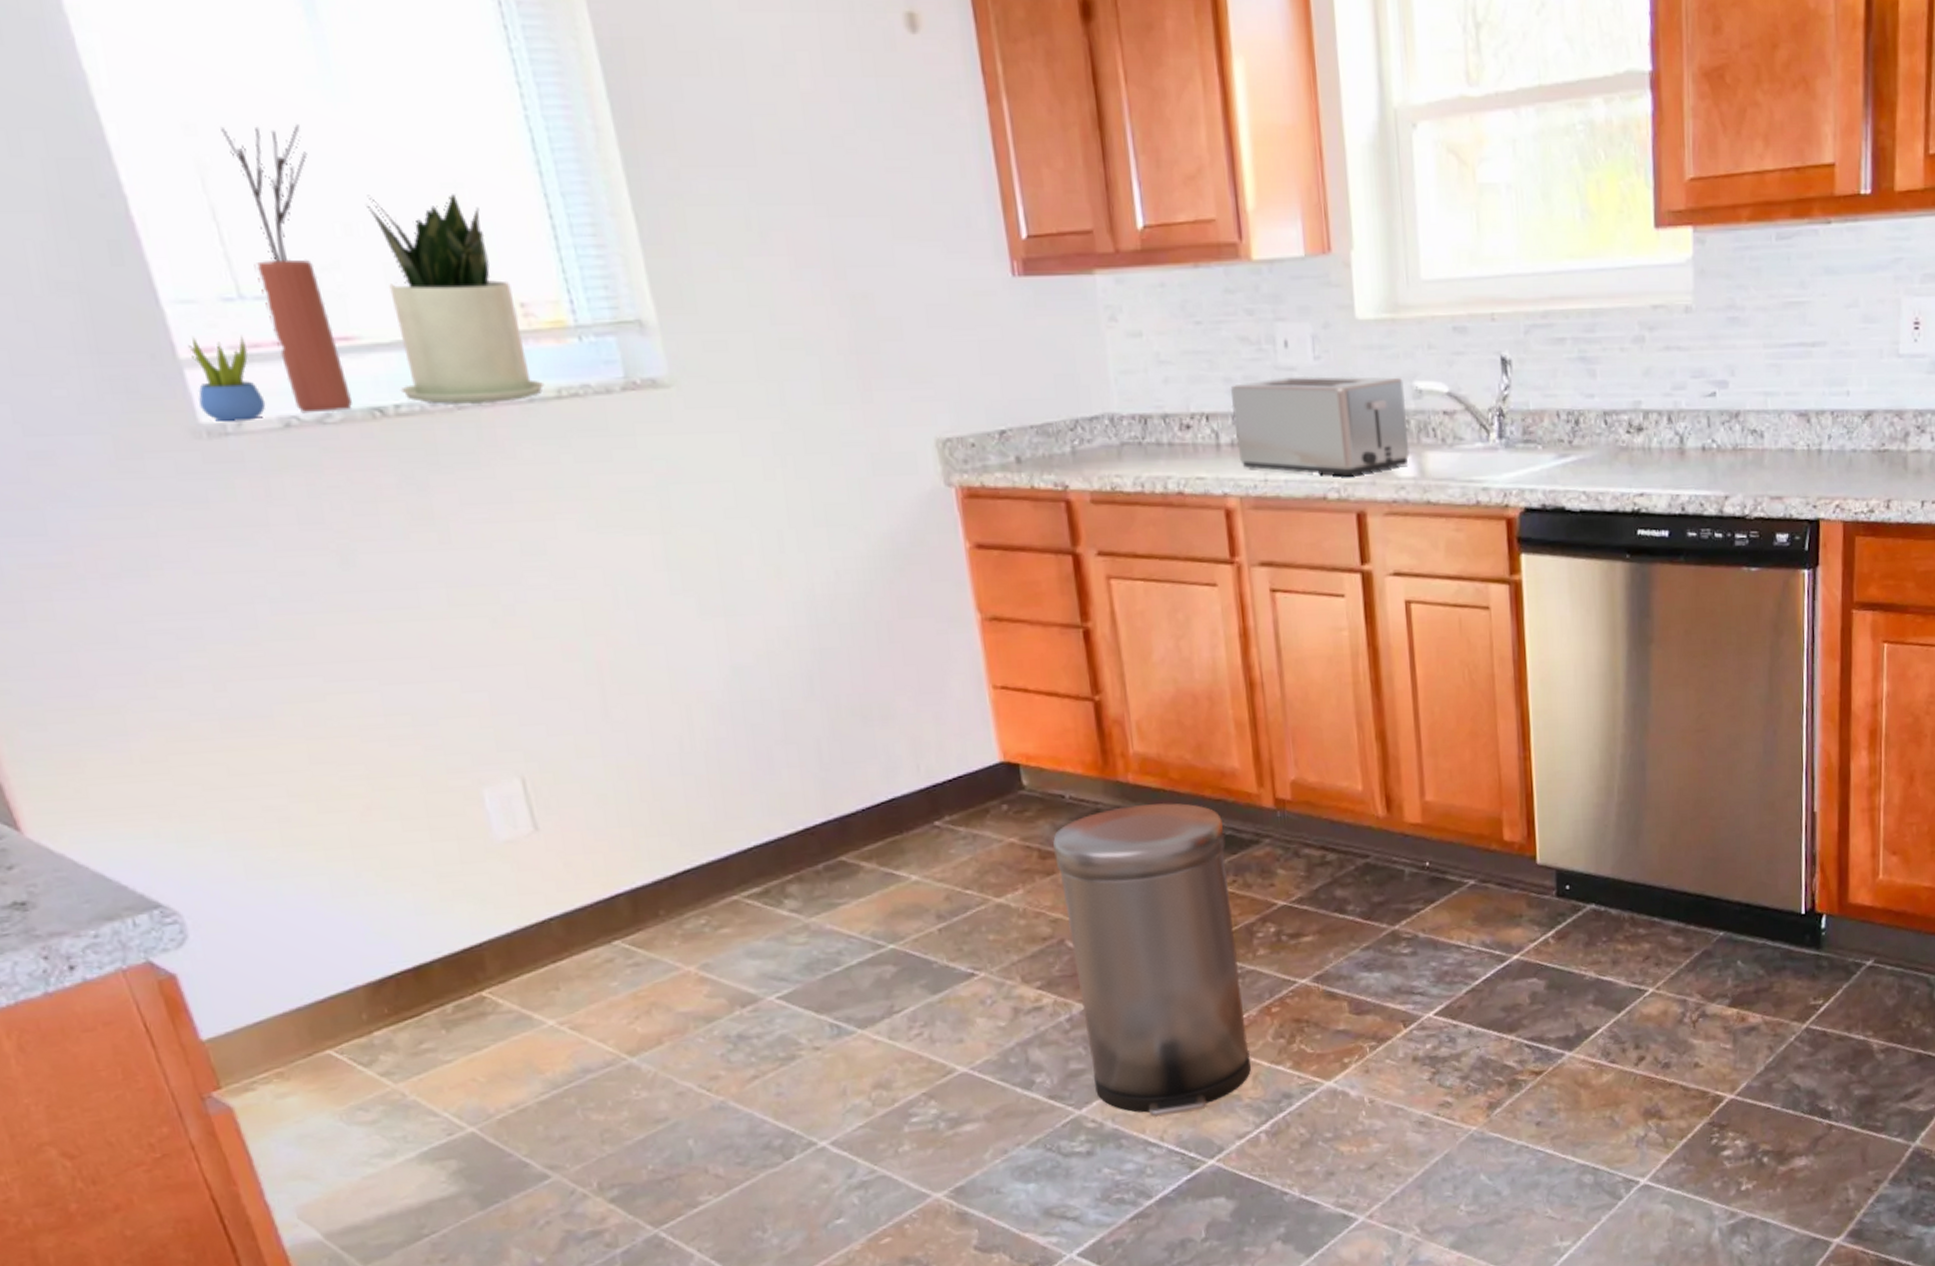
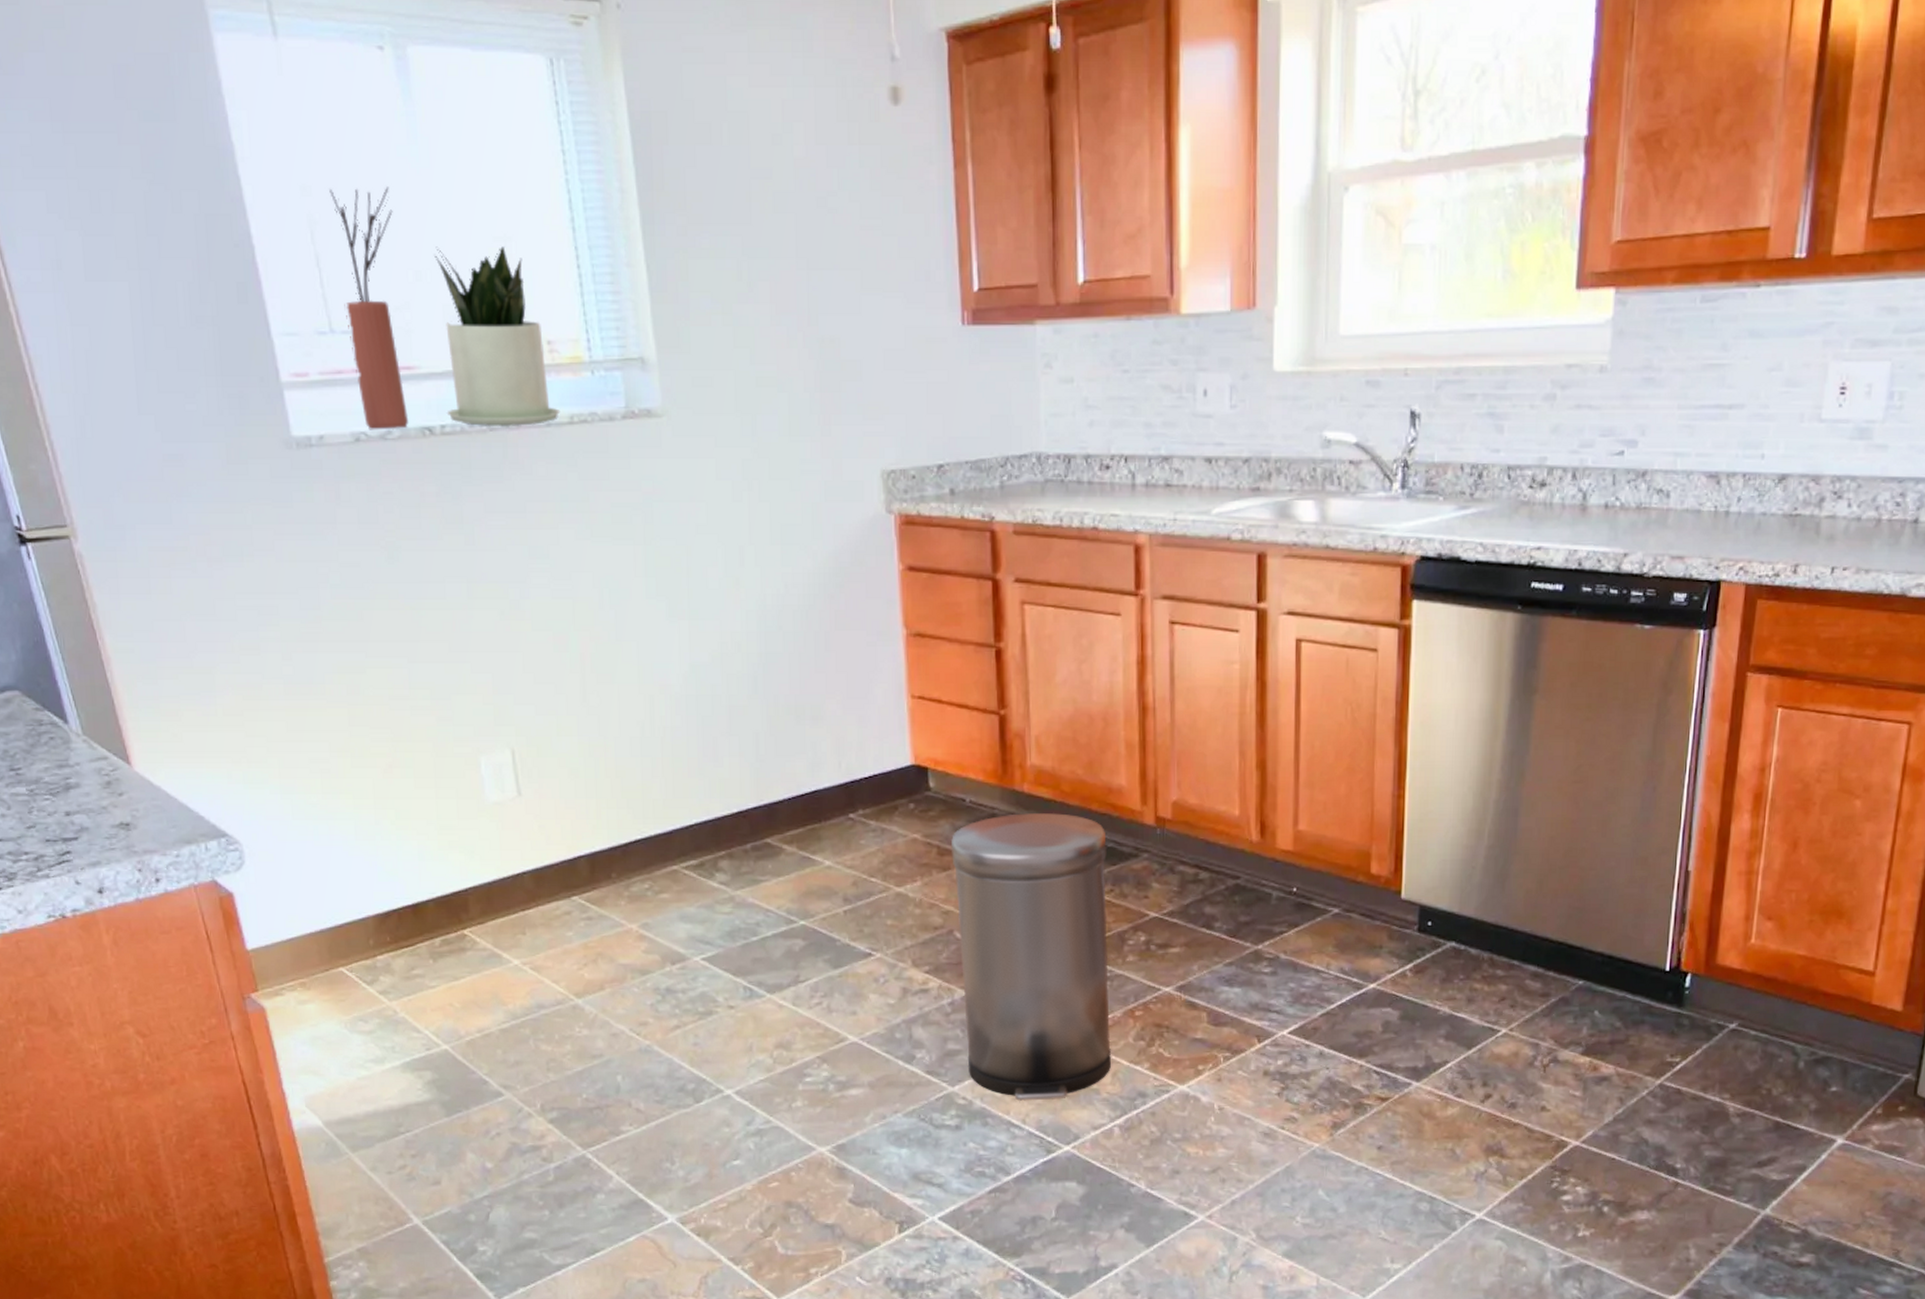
succulent plant: present [188,336,266,423] -> none [289,364,343,436]
toaster: present [1230,375,1410,477] -> none [1149,423,1314,519]

